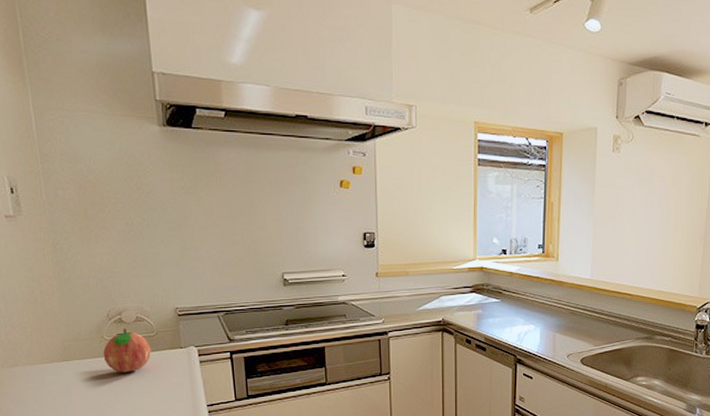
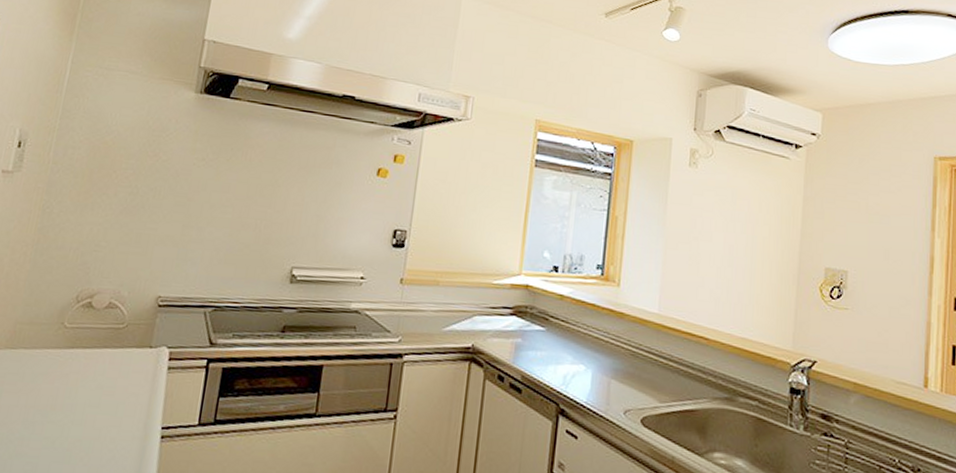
fruit: present [103,328,151,373] -> none [55,314,115,373]

